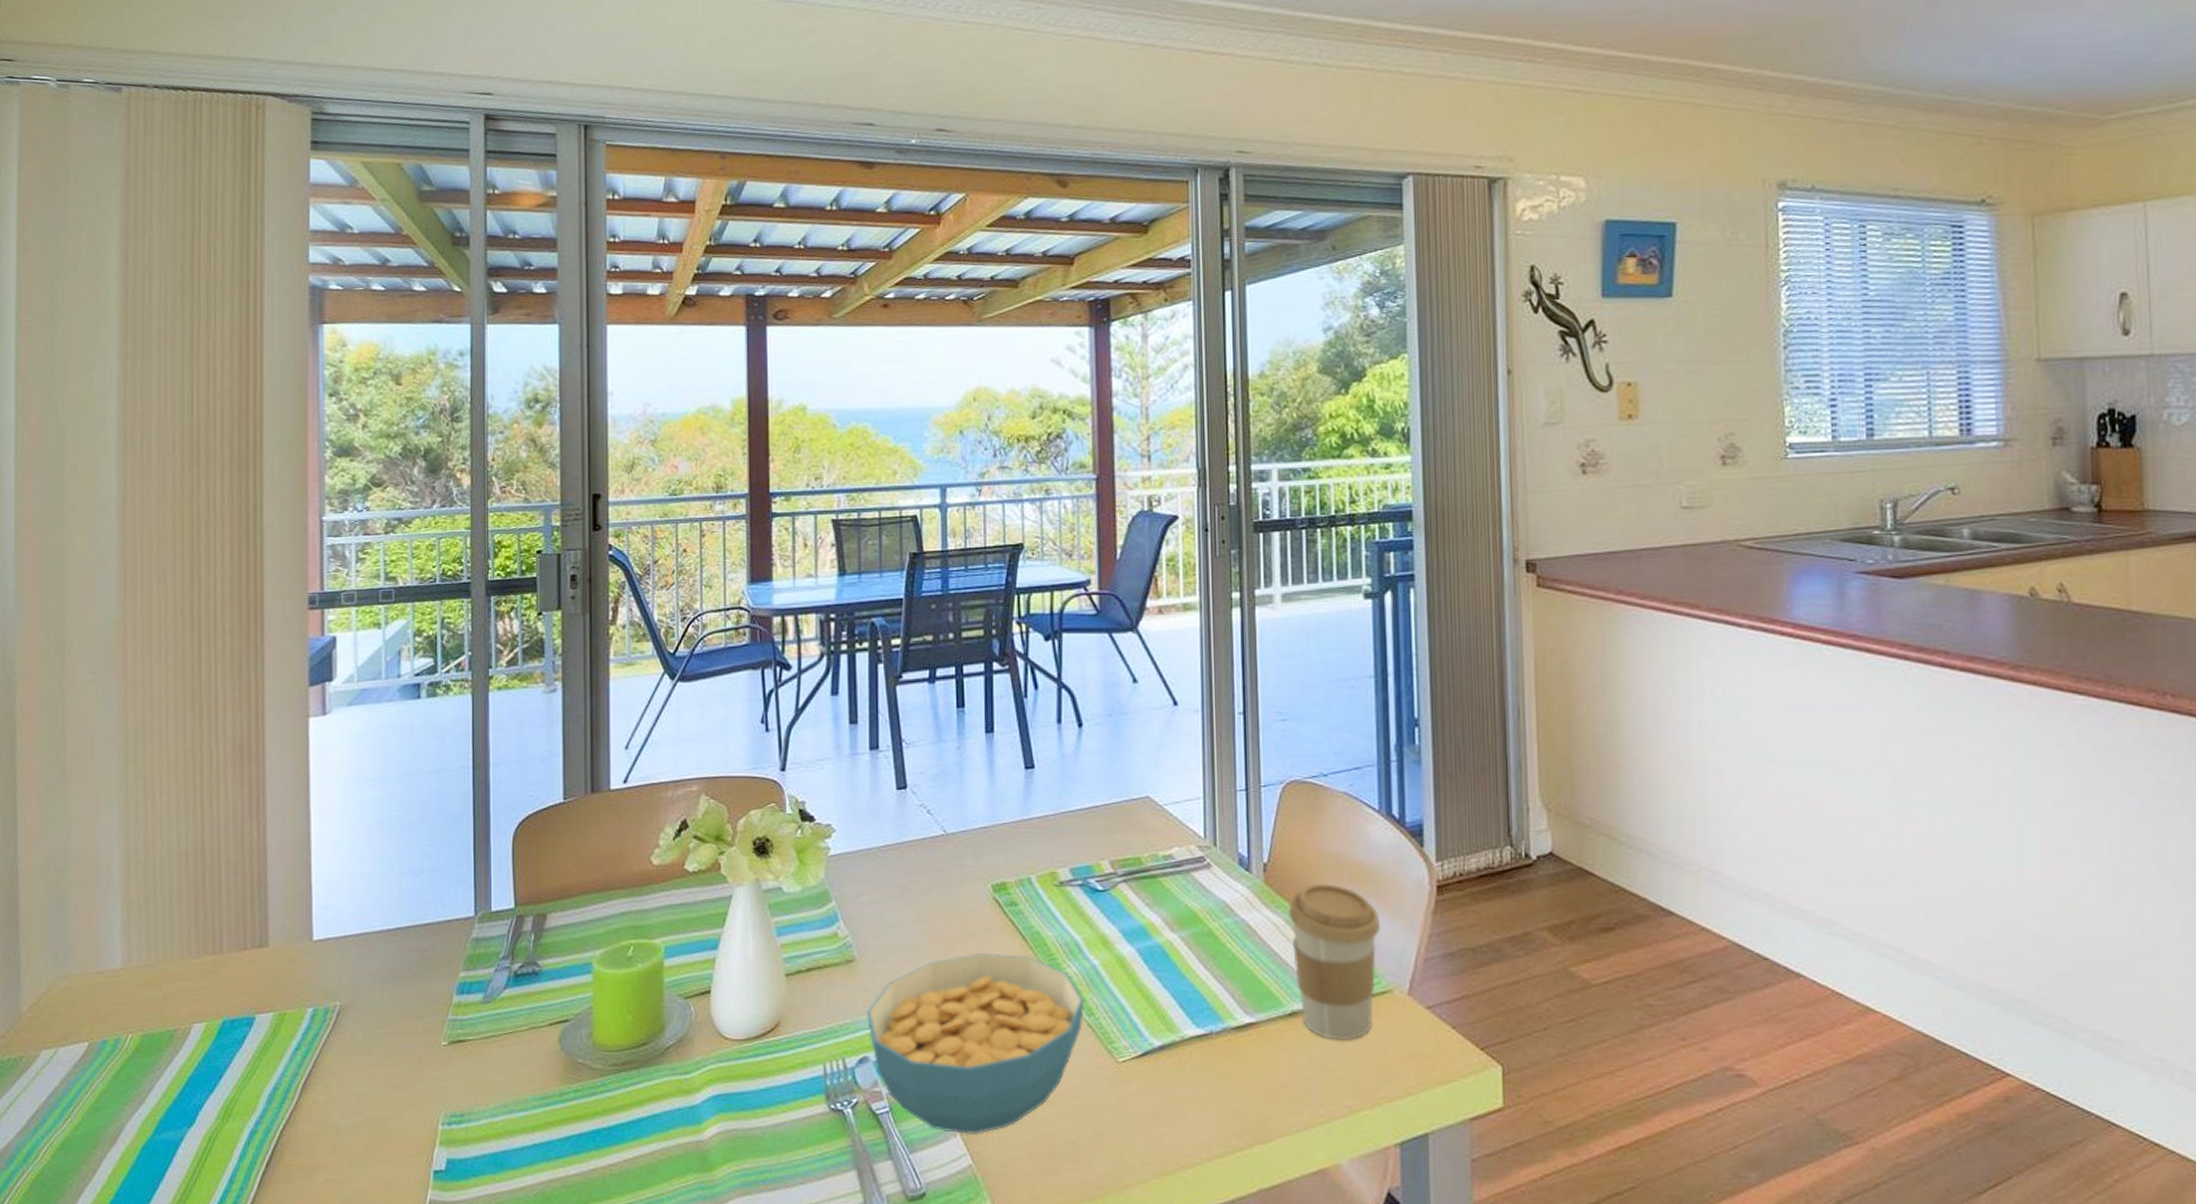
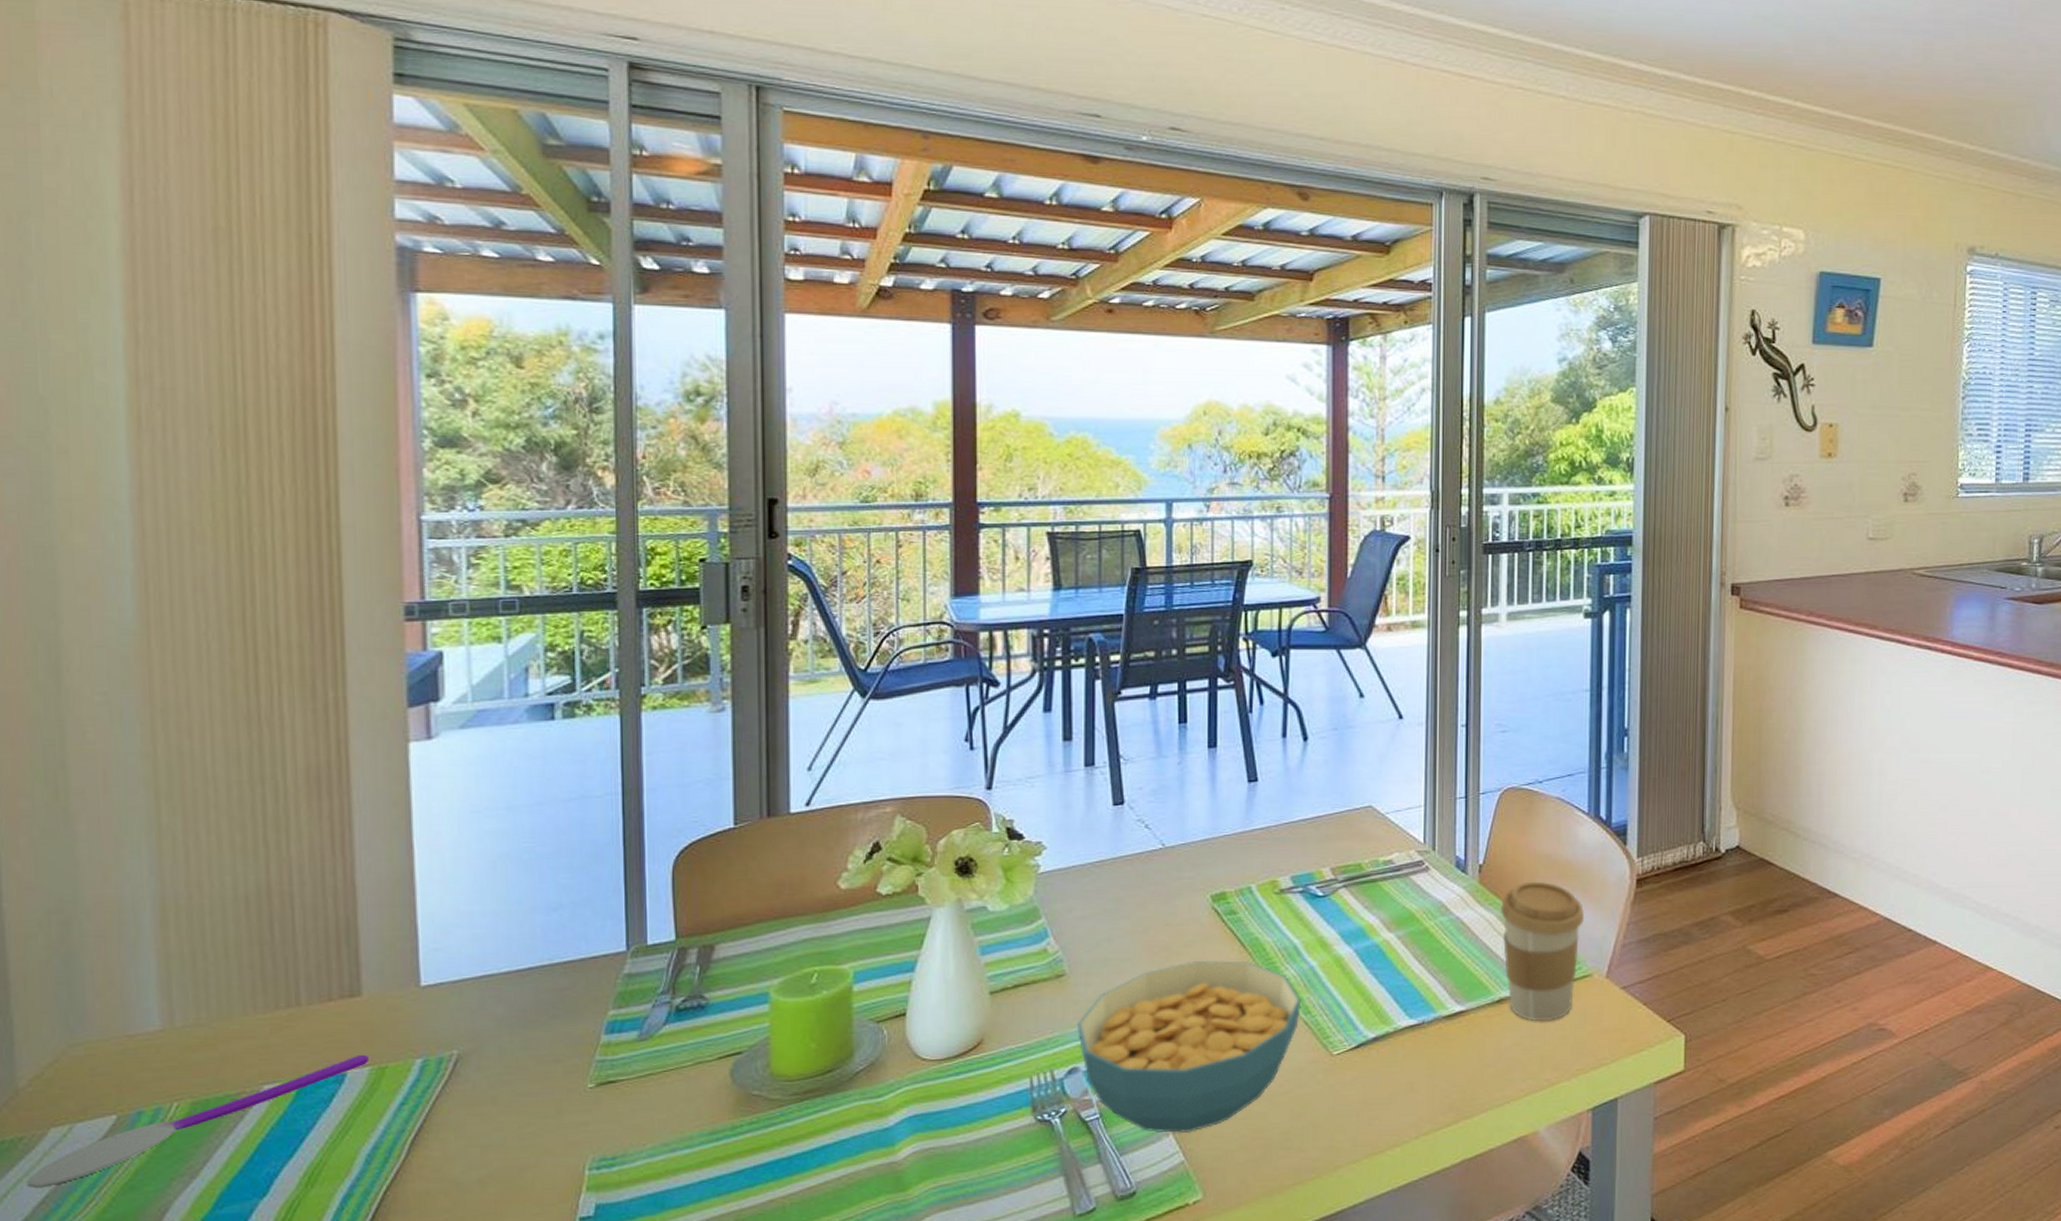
spoon: none [24,1000,272,1103] -> present [26,1054,368,1188]

